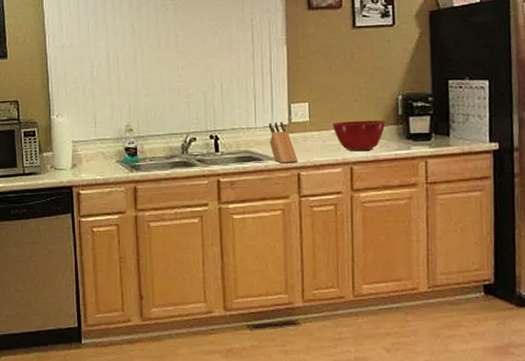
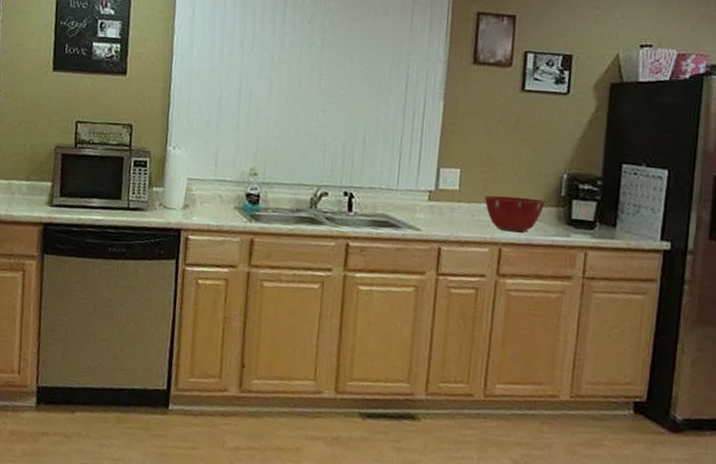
knife block: present [268,122,298,164] -> none [410,185,441,236]

